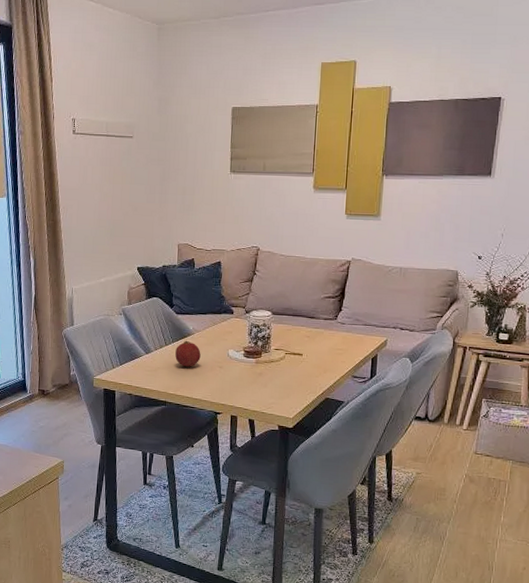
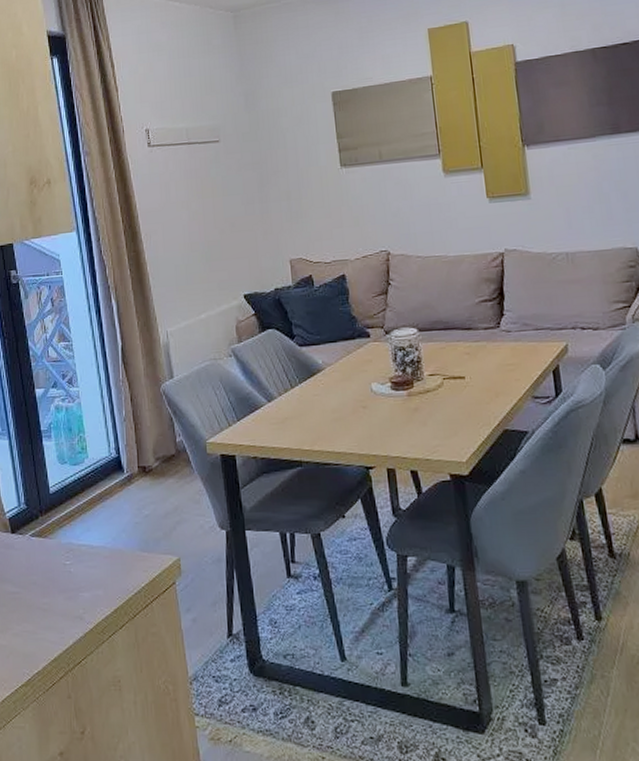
fruit: present [175,340,201,367] -> none [304,378,338,412]

